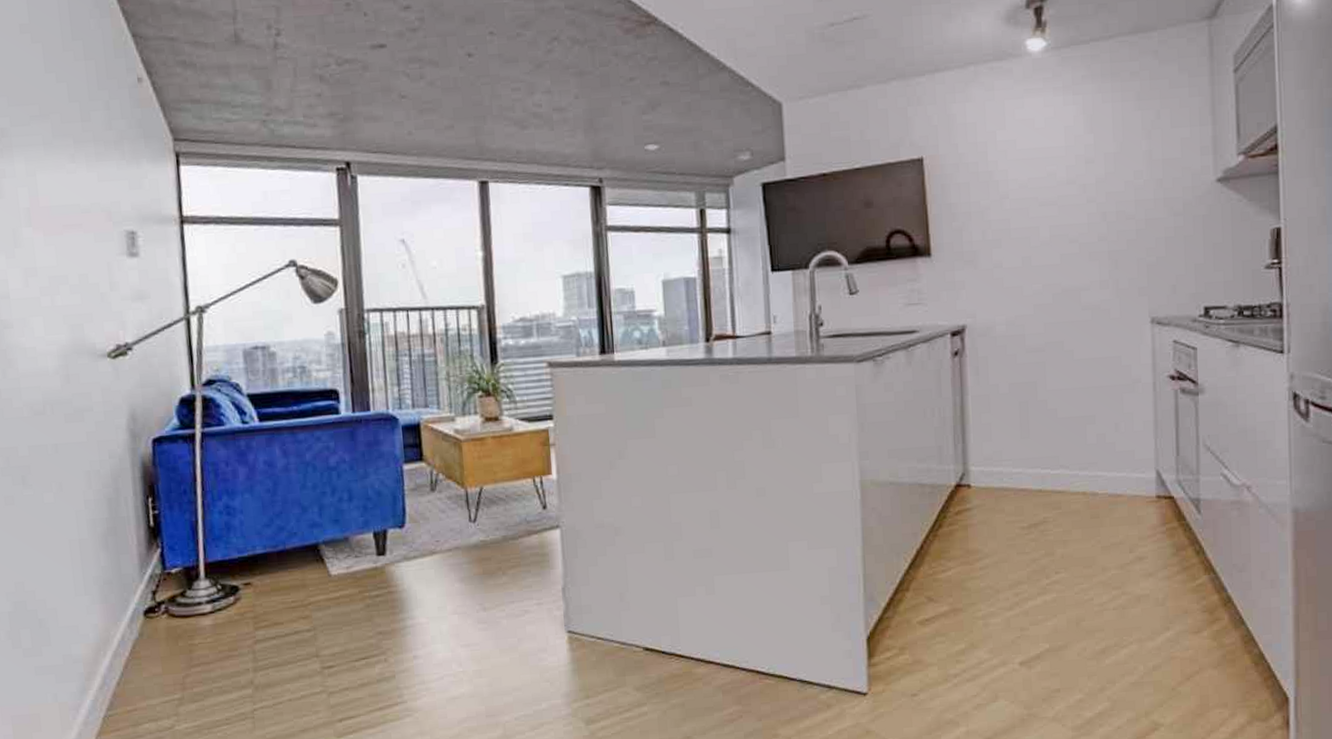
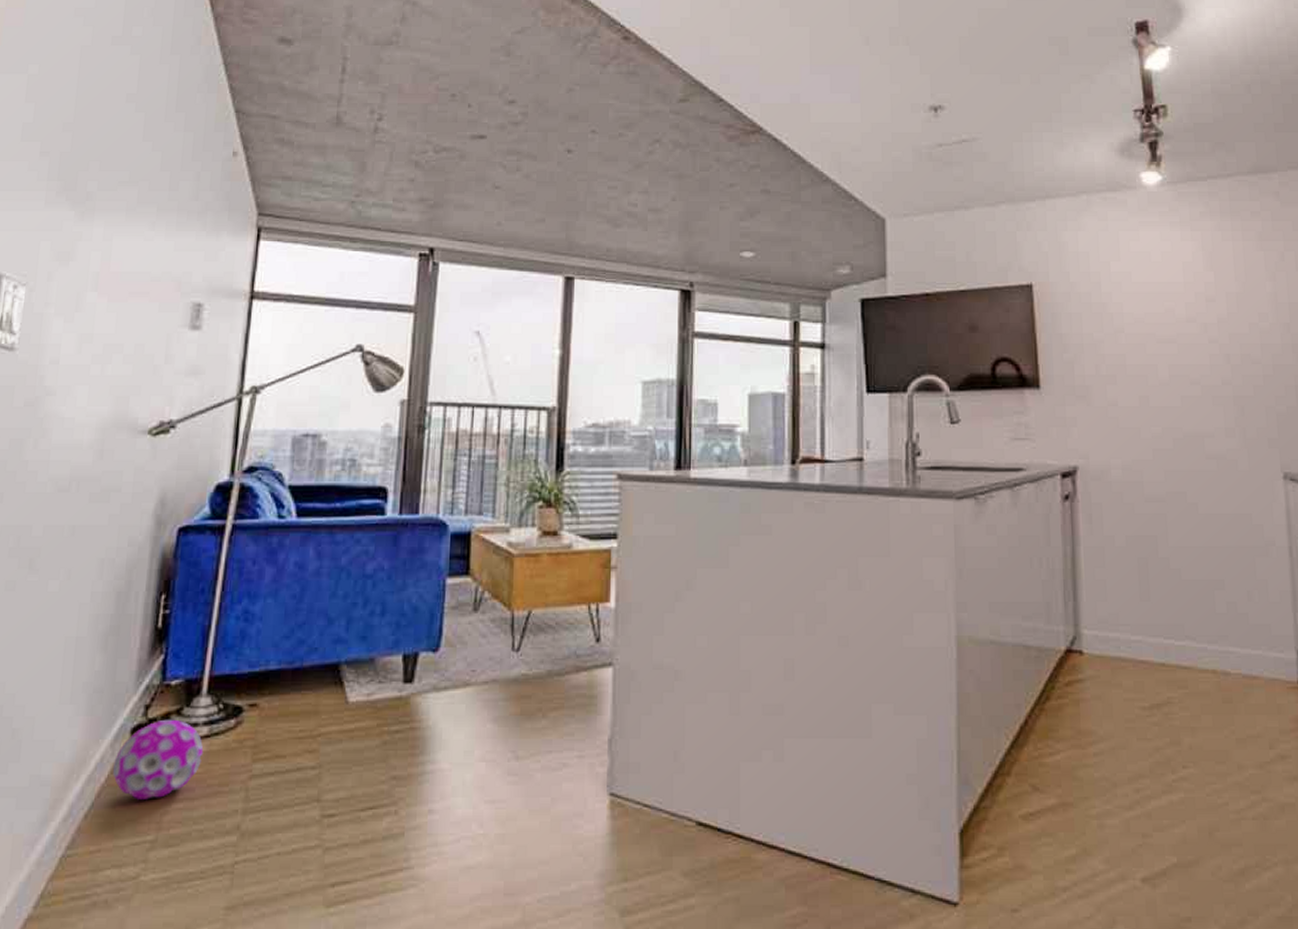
decorative ball: none [133,600,211,667] -> present [112,719,204,800]

